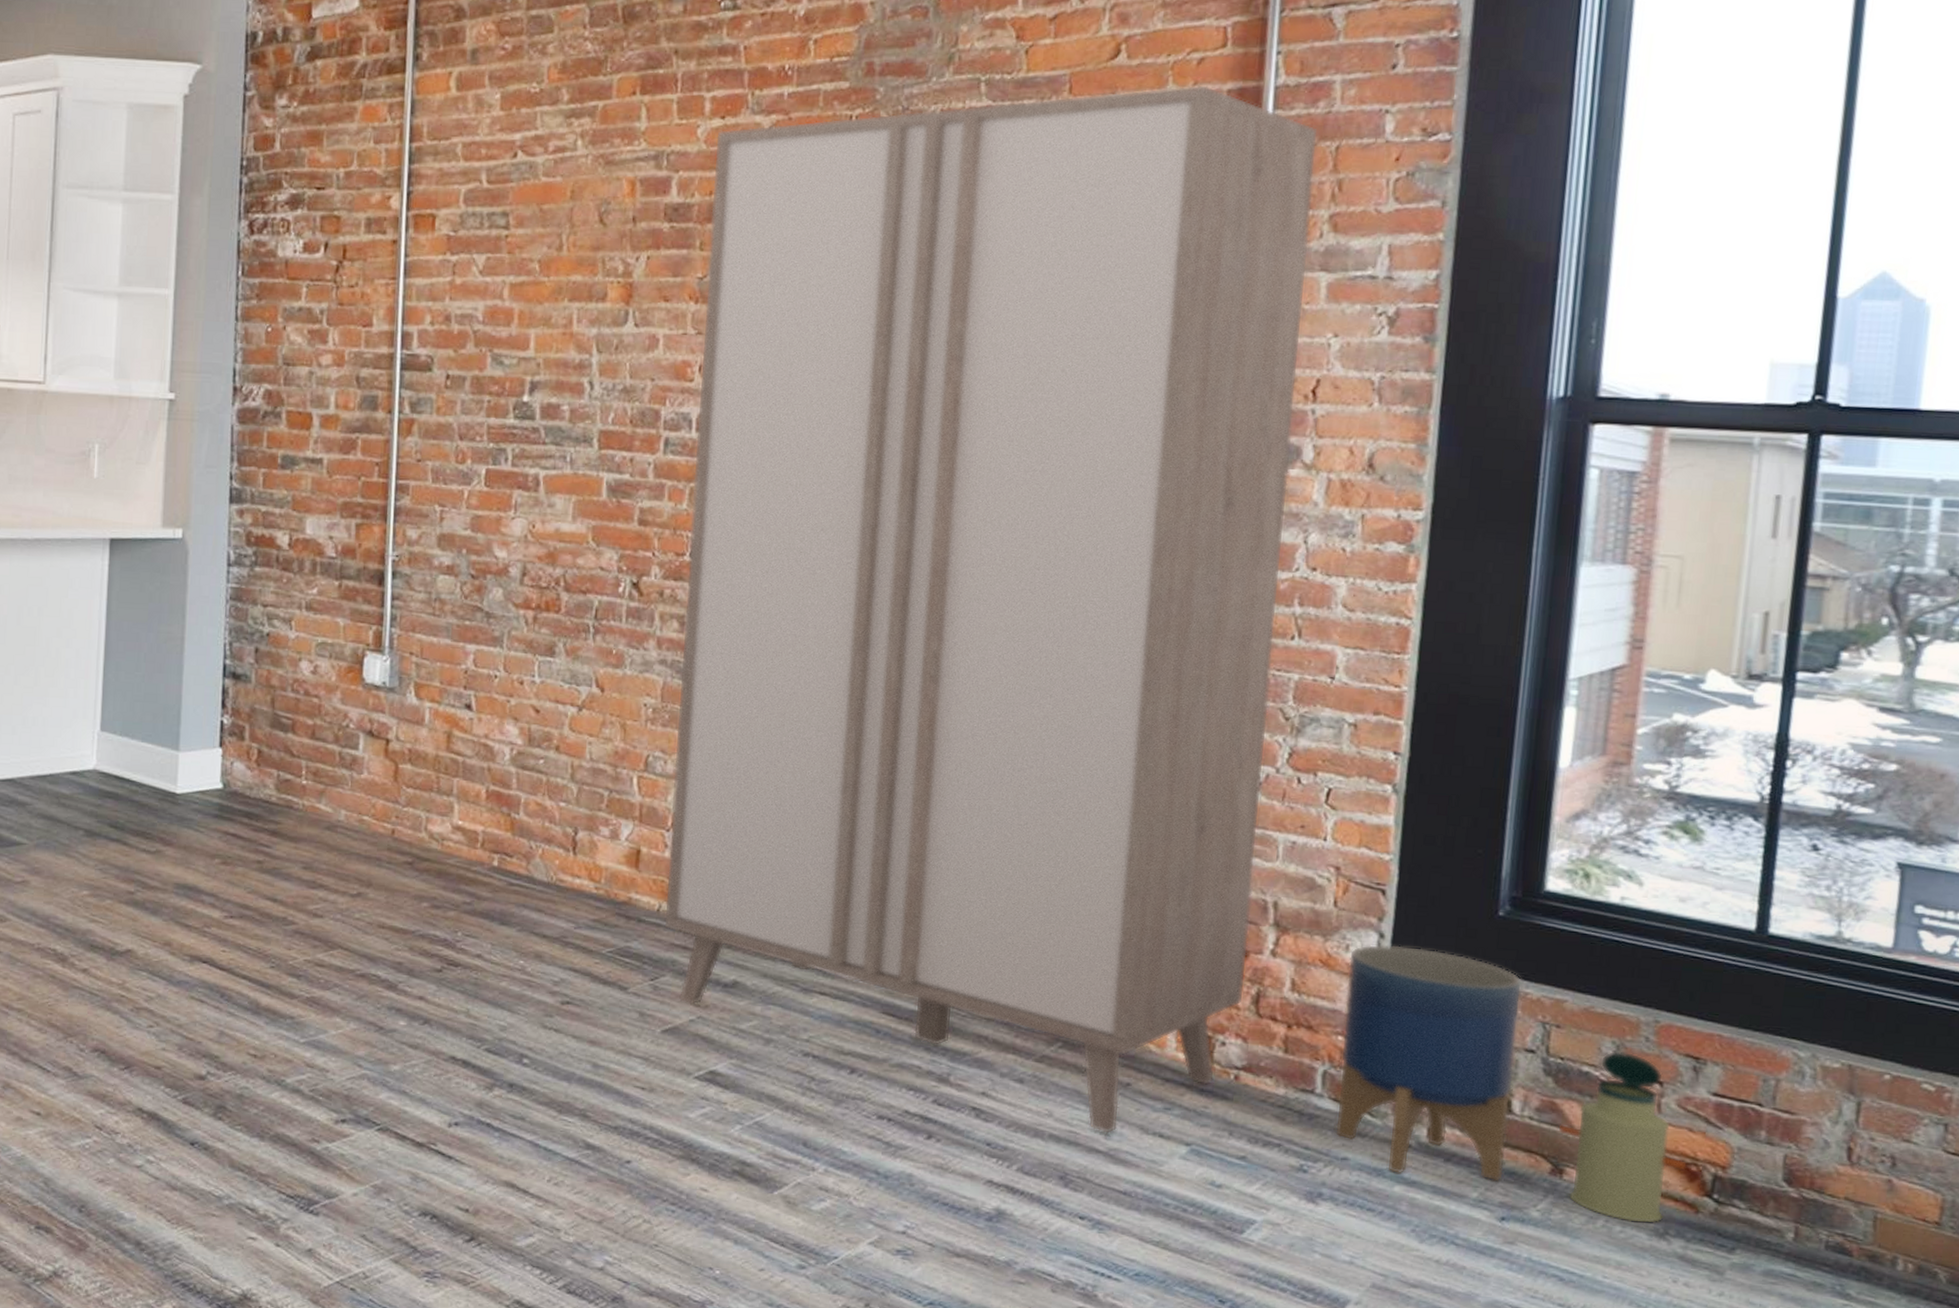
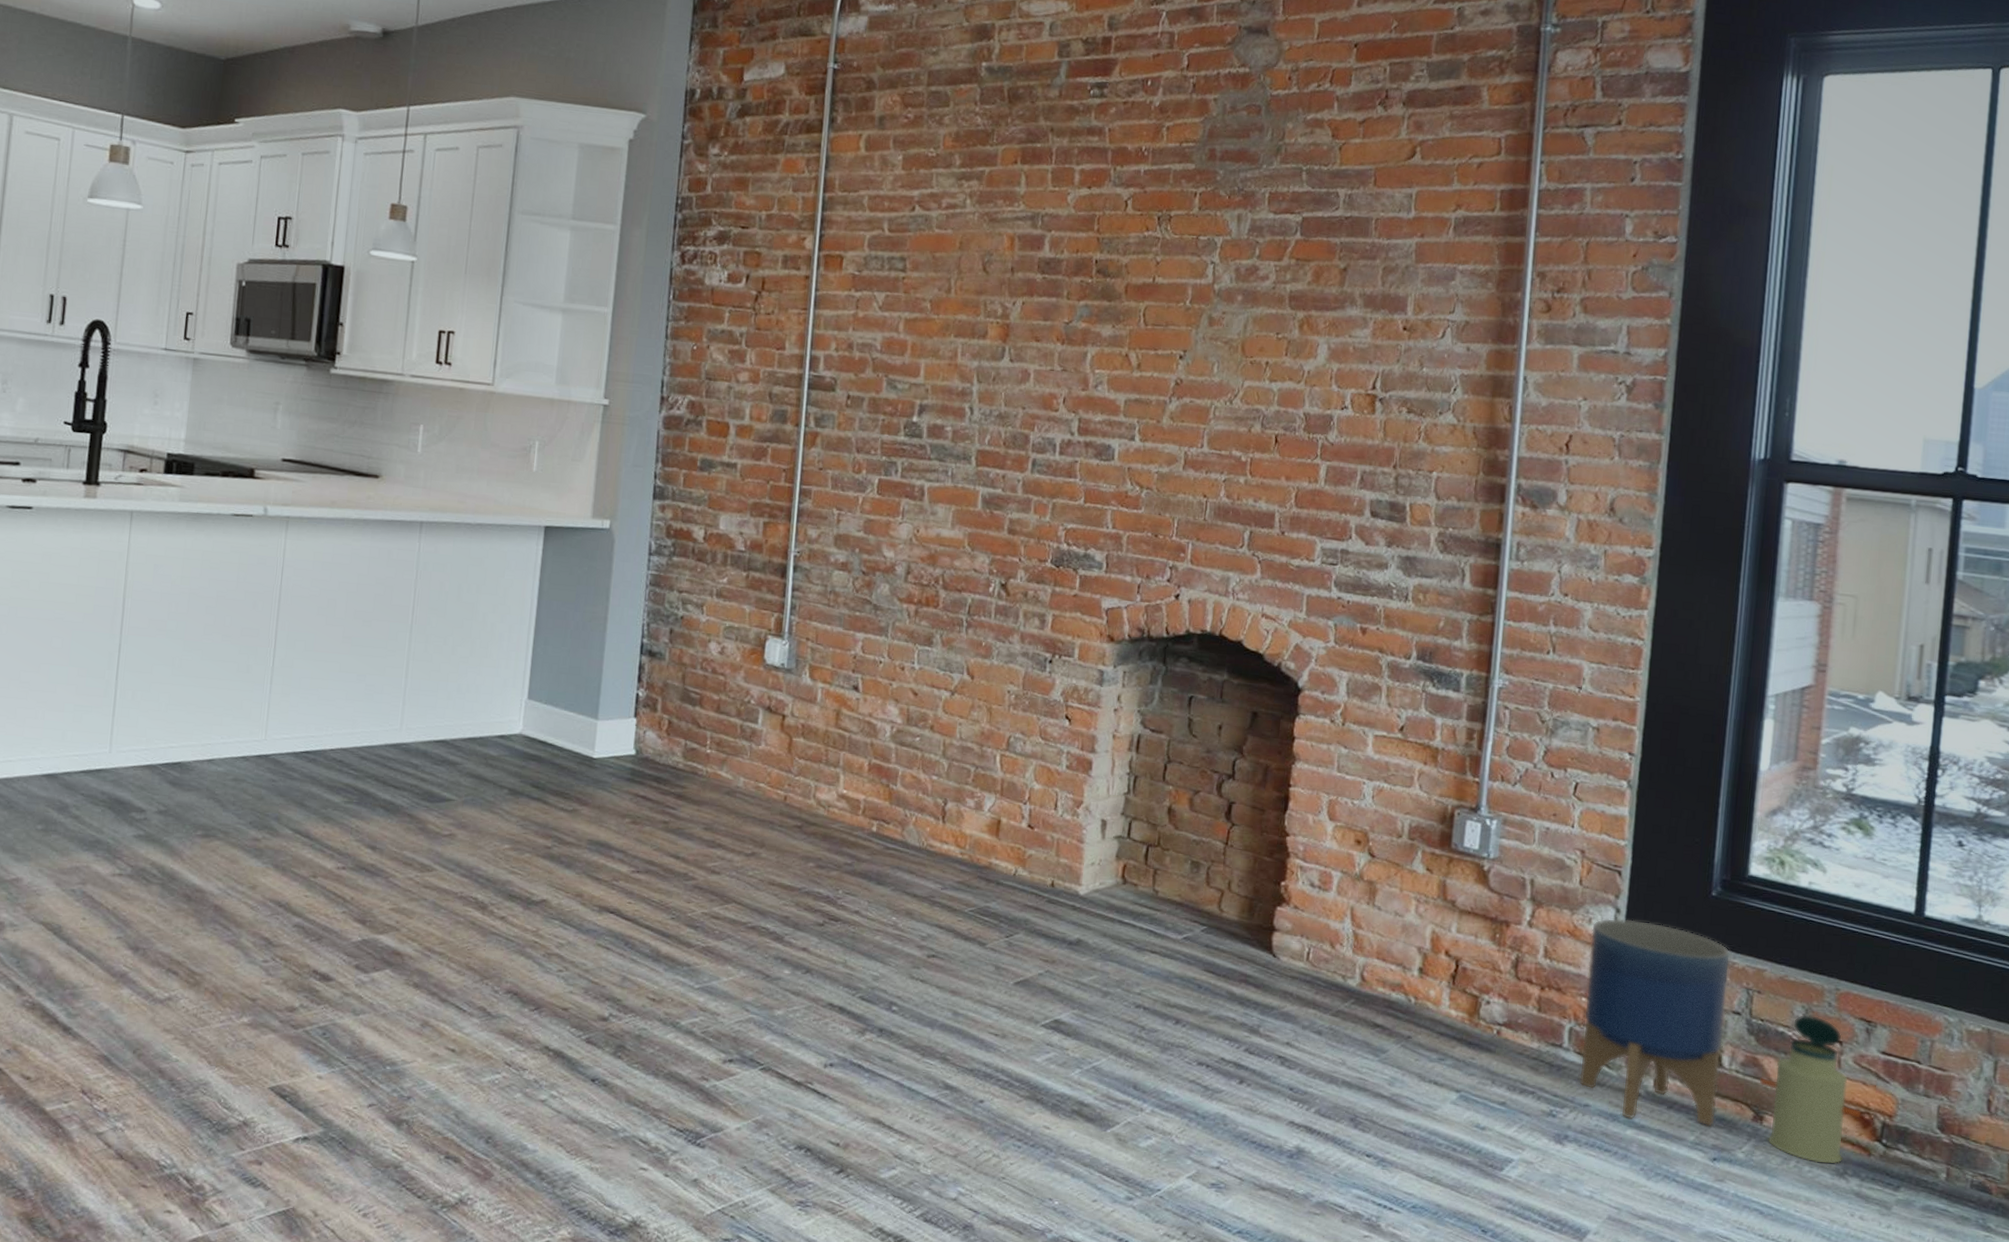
cabinet: present [663,84,1319,1133] -> none [1018,184,1573,1081]

